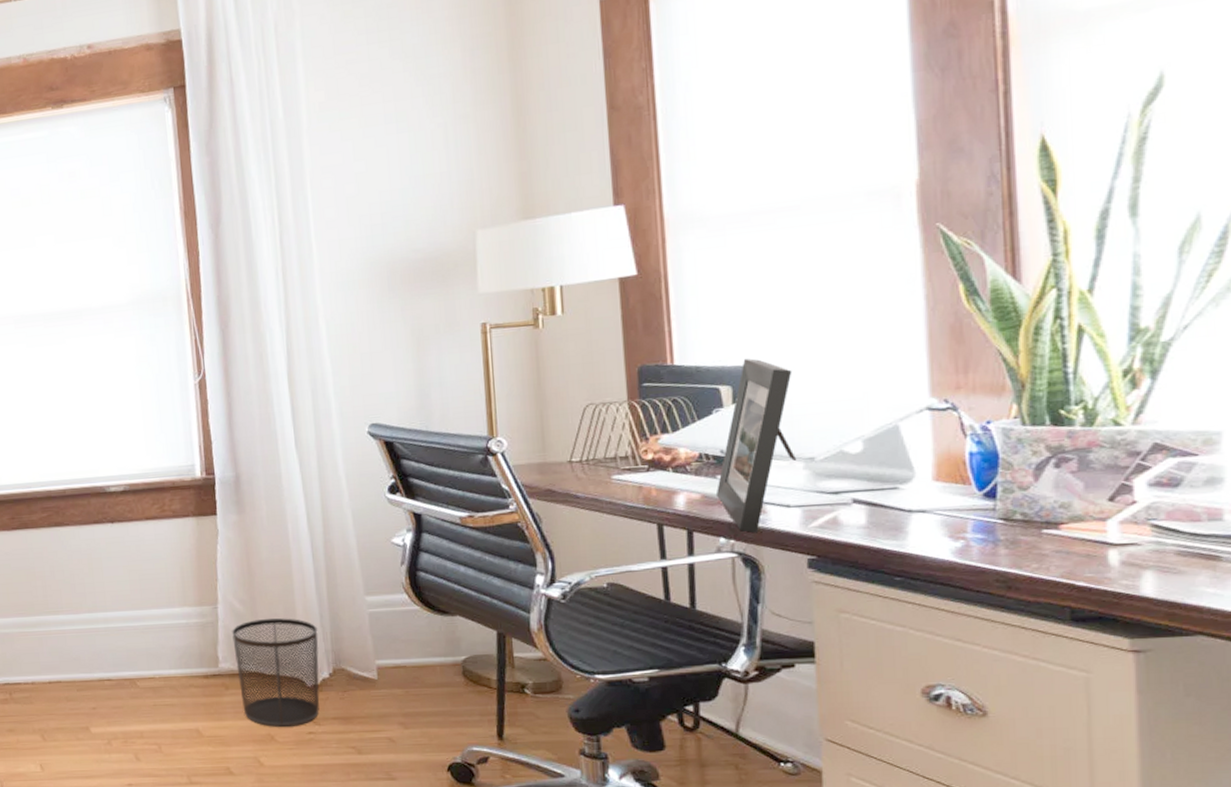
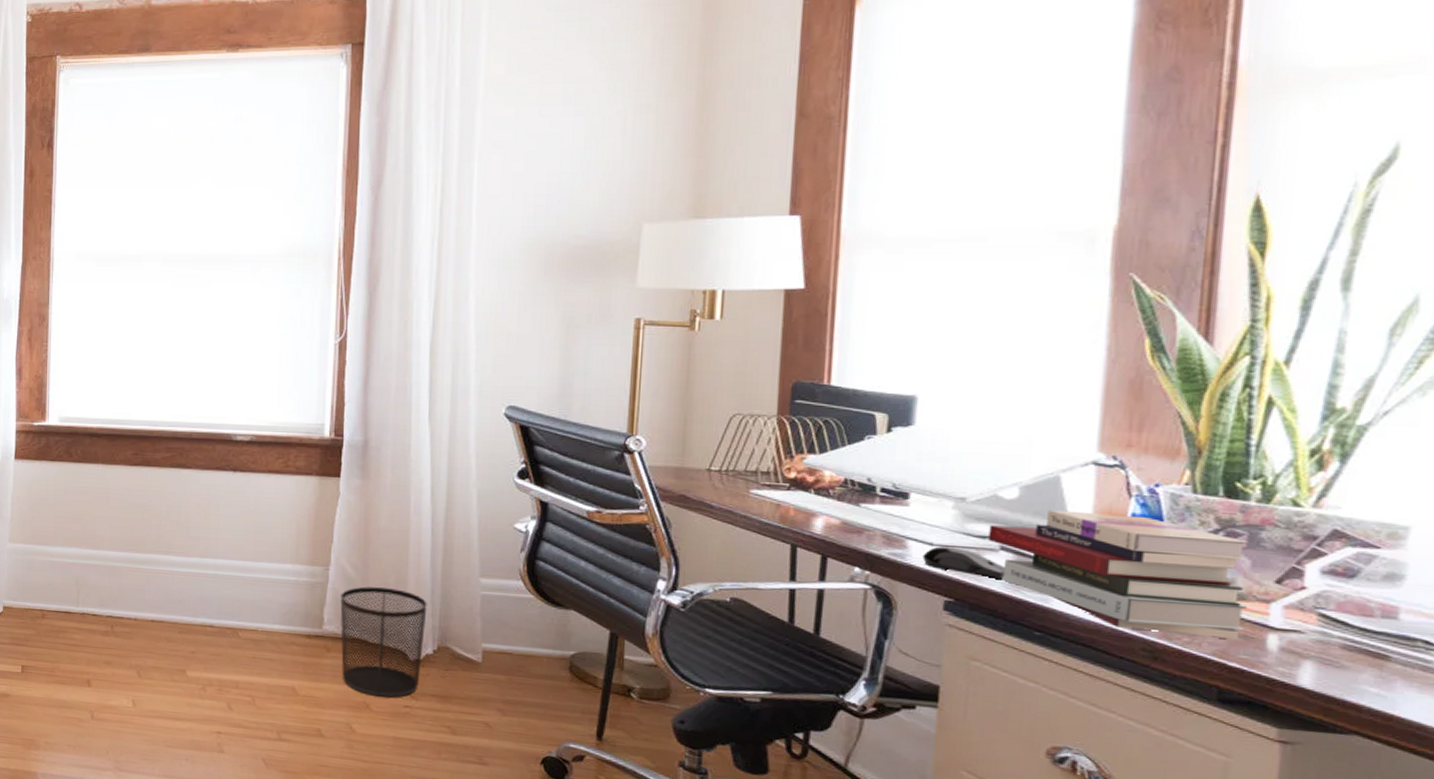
picture frame: present [715,358,797,533] -> none [856,388,955,568]
computer mouse: none [782,506,861,532] -> present [922,546,1006,579]
books: none [840,453,1087,563] -> present [988,510,1248,641]

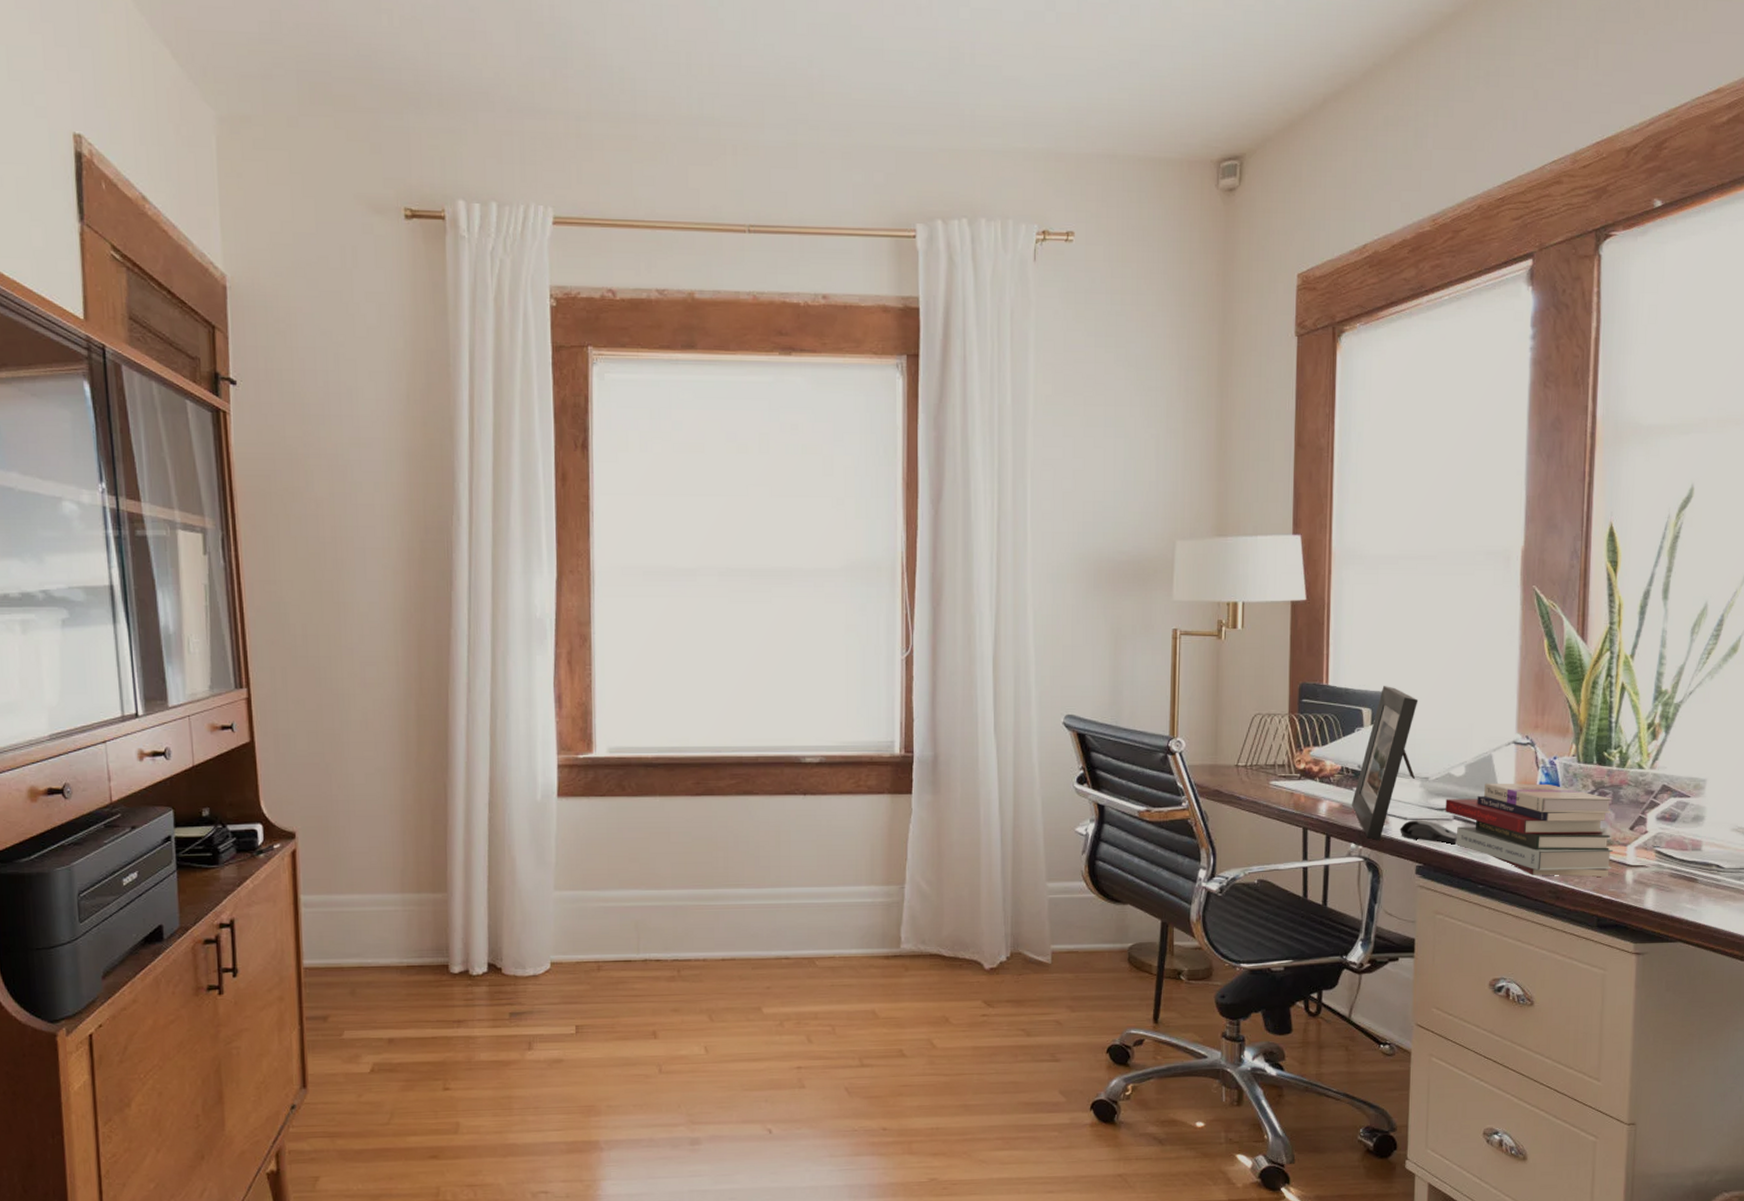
waste bin: present [340,586,427,698] -> none [917,901,1000,1009]
picture frame: none [856,388,955,568] -> present [1351,686,1419,841]

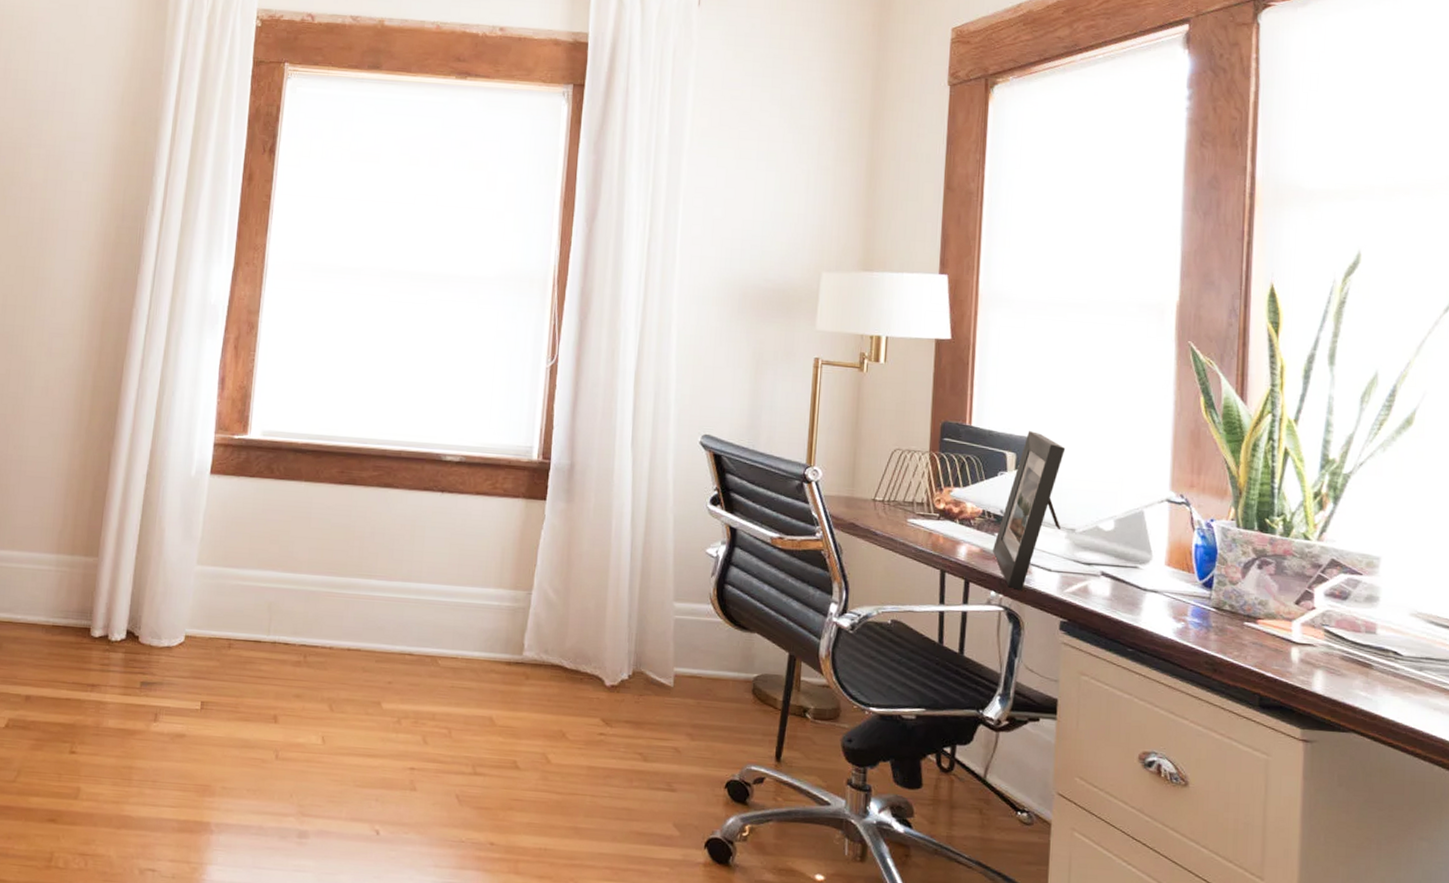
computer mouse: present [1400,820,1458,844] -> none [1043,572,1106,601]
books: present [1445,783,1614,878] -> none [1092,540,1278,654]

